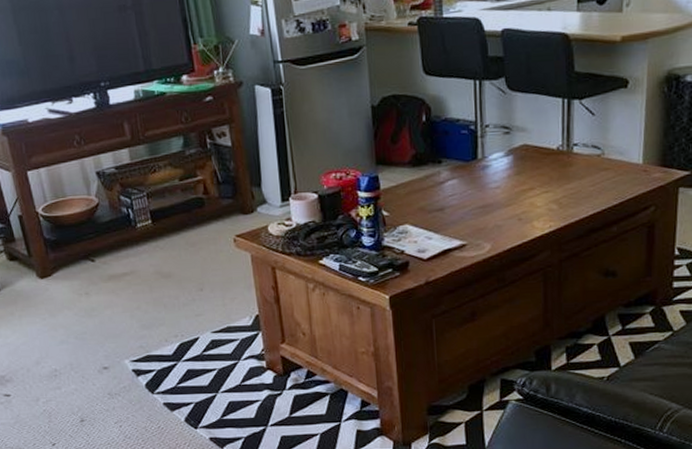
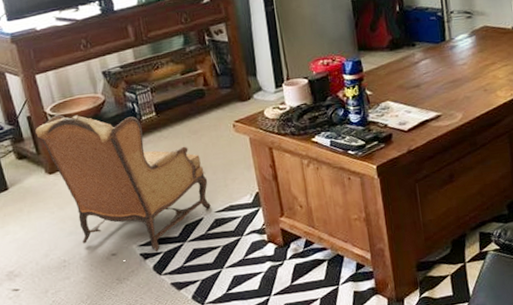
armchair: none [27,216,208,370] -> present [35,114,211,252]

